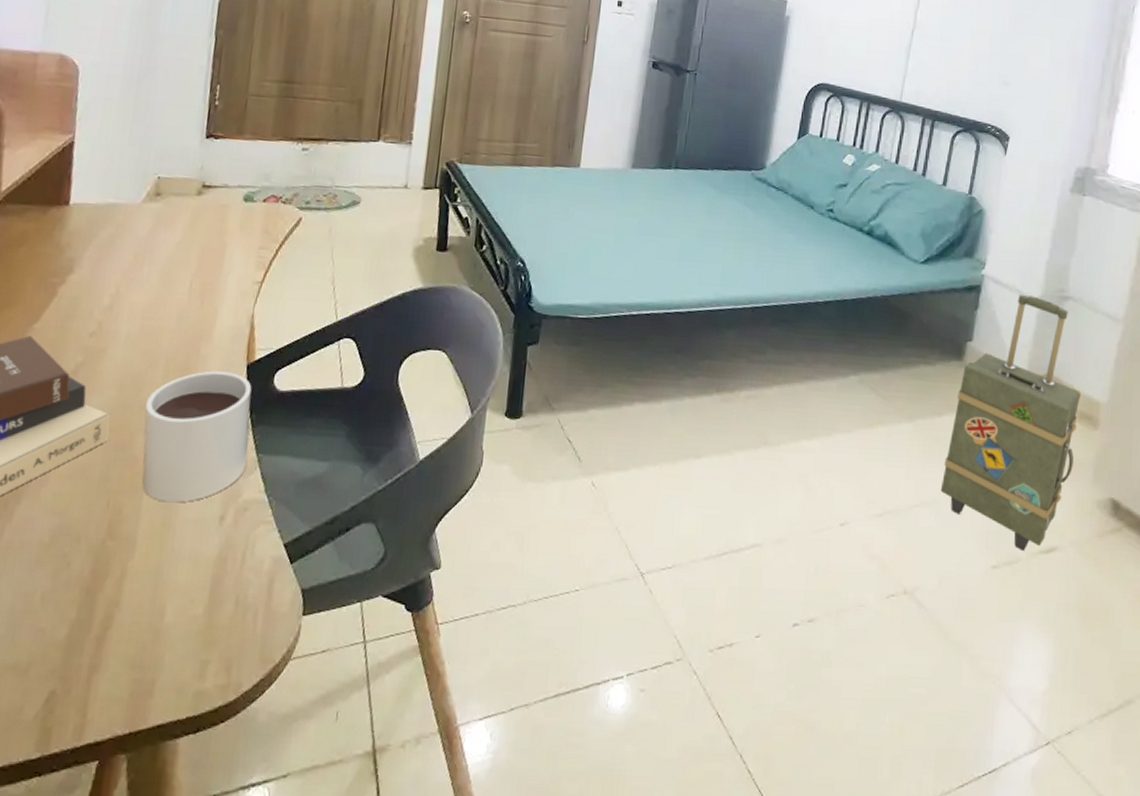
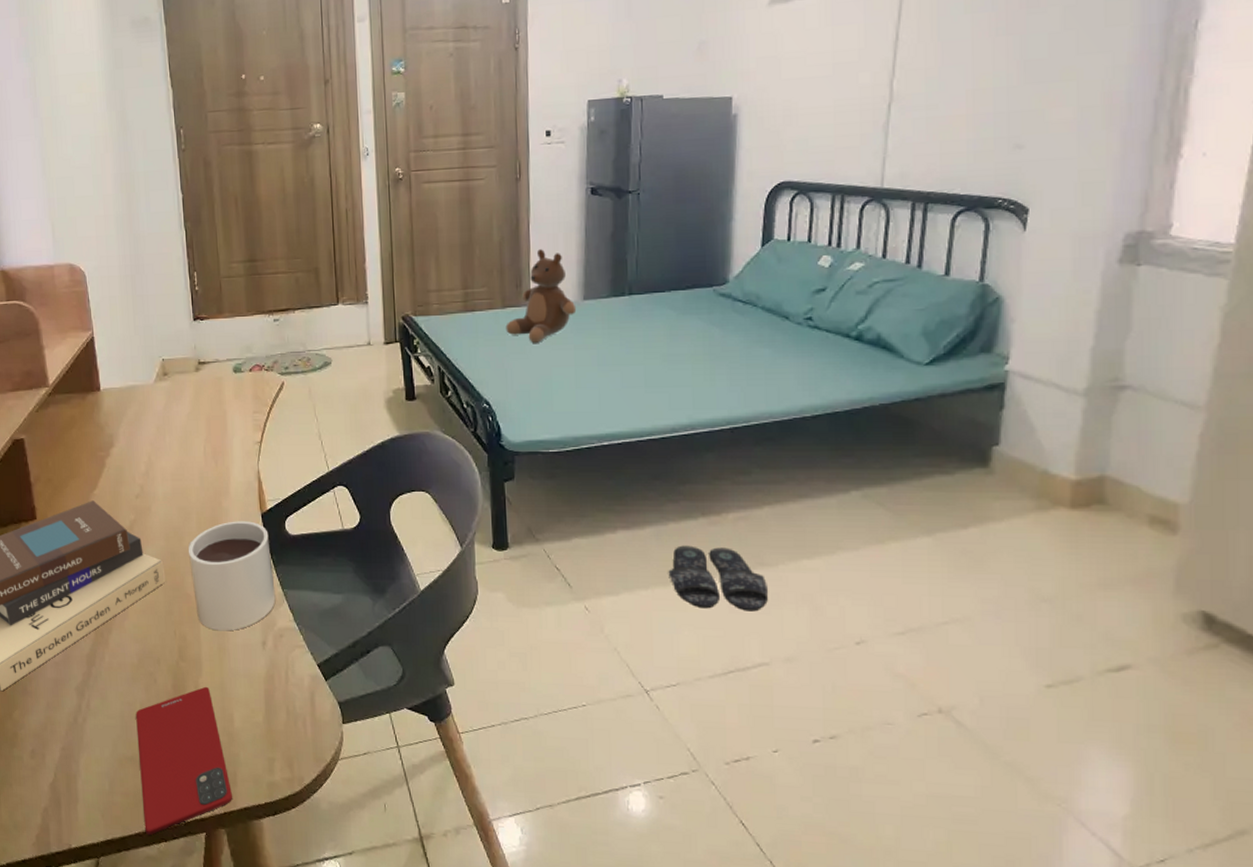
smartphone: none [12,571,145,770] -> present [136,686,232,836]
teddy bear: none [552,113,624,205] -> present [505,249,577,343]
slippers: none [678,421,769,491] -> present [668,545,769,612]
suitcase: present [940,294,1082,550] -> none [973,388,1152,669]

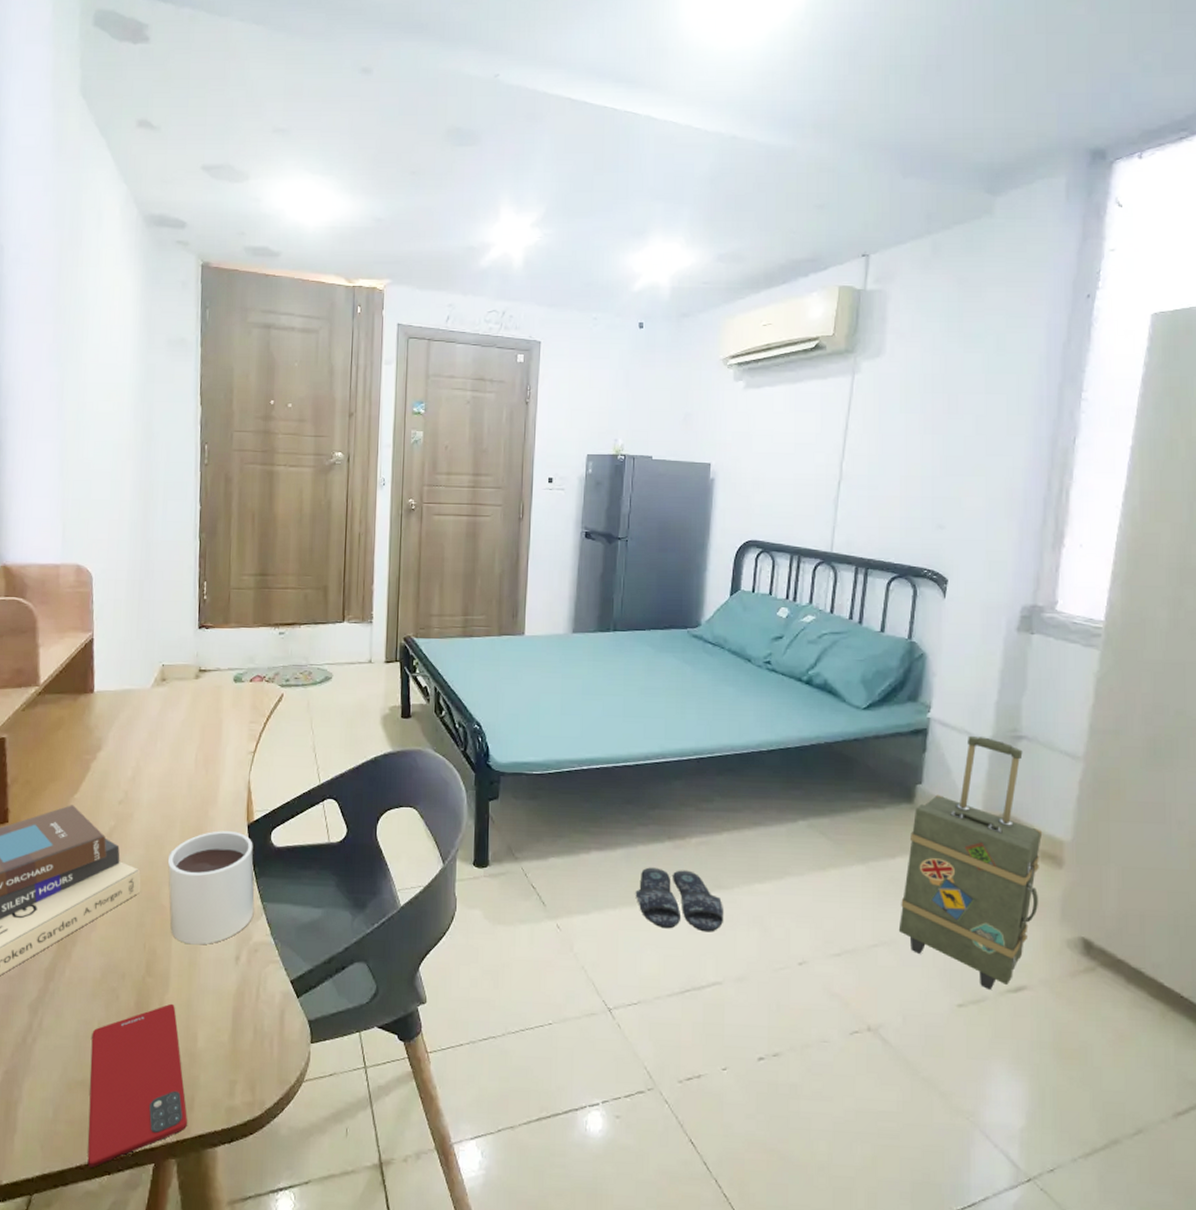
teddy bear: present [505,249,577,343] -> none [500,584,566,670]
suitcase: none [973,388,1152,669] -> present [898,735,1043,989]

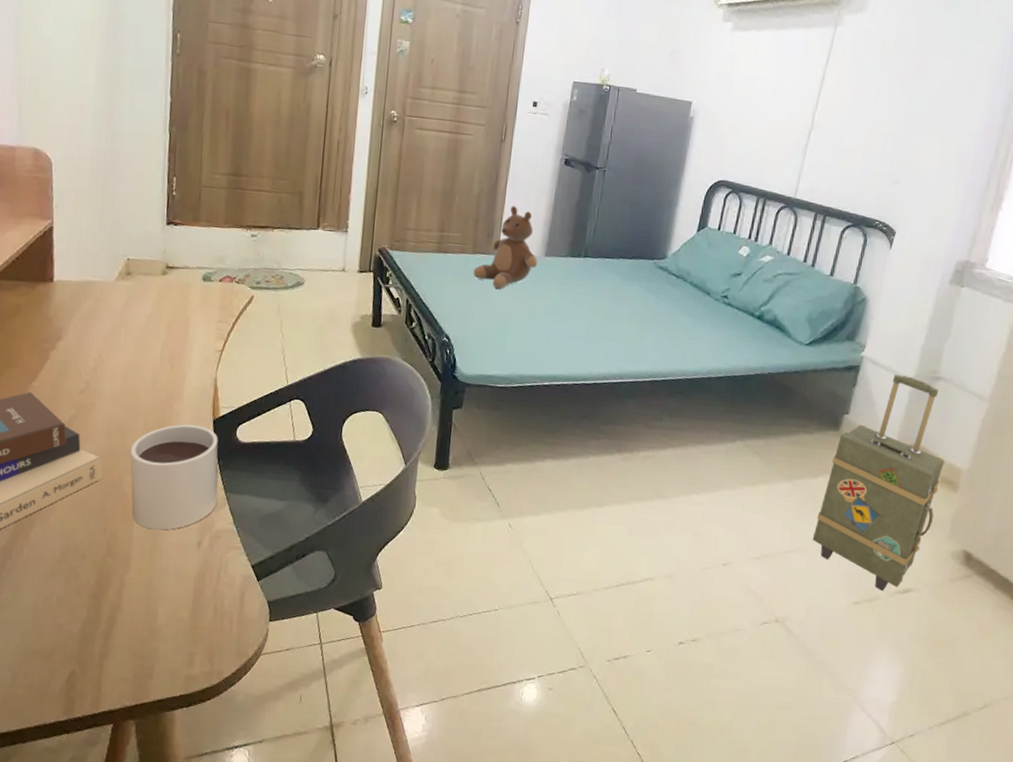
smartphone: present [87,1003,187,1169] -> none [46,582,147,728]
teddy bear: none [500,584,566,670] -> present [473,206,538,289]
slippers: present [635,867,724,932] -> none [583,476,662,535]

